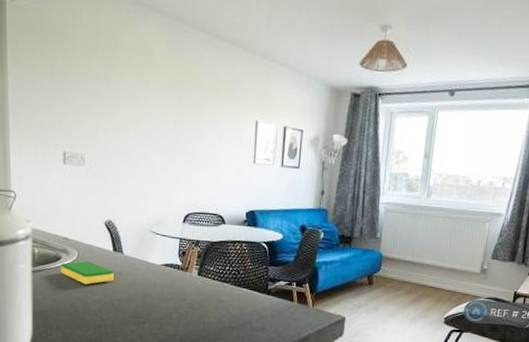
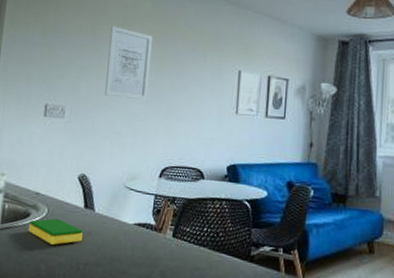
wall art: none [124,70,169,150] -> present [105,26,152,101]

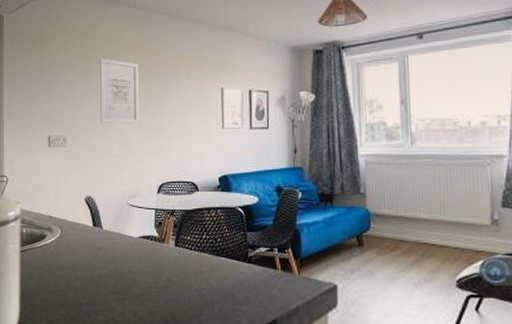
dish sponge: present [28,218,83,245] -> none [45,238,94,261]

